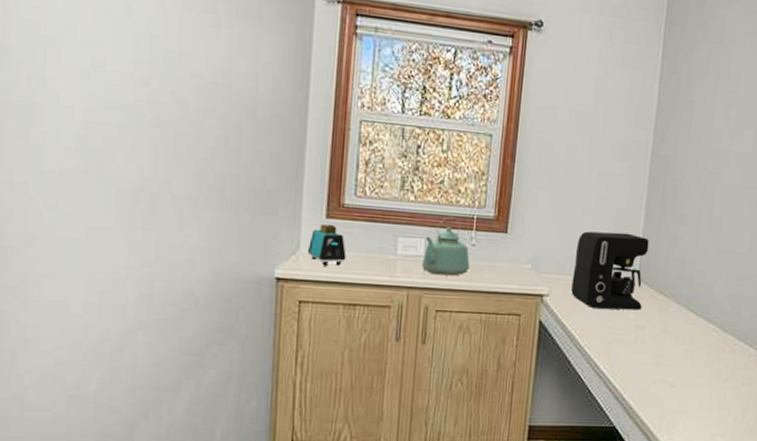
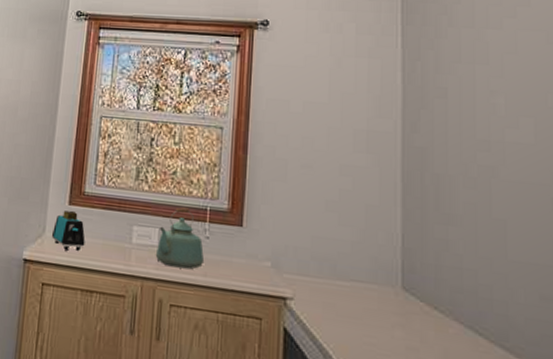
coffee maker: present [571,231,649,311] -> none [319,228,411,328]

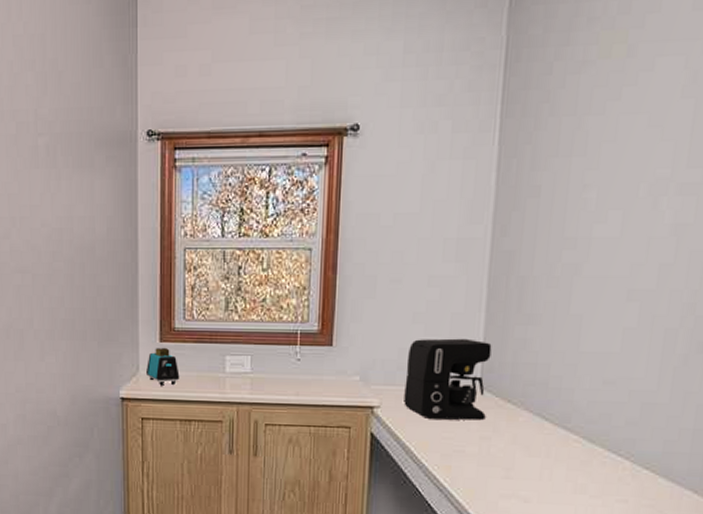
kettle: present [155,207,205,270] -> none [249,333,297,391]
coffee maker: none [319,228,411,328] -> present [404,338,492,421]

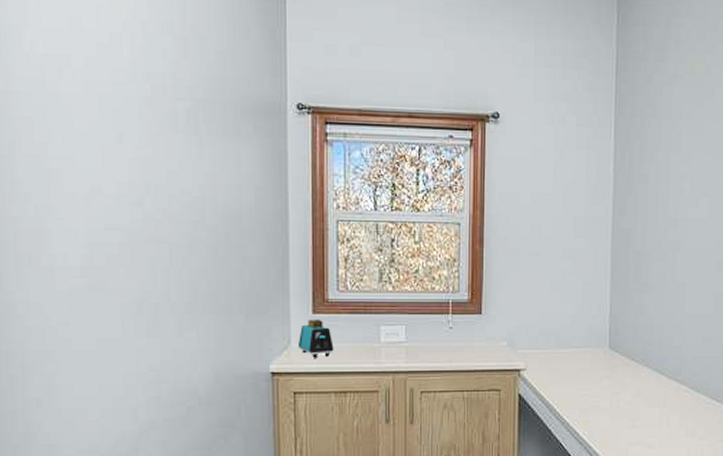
coffee maker: present [404,338,492,421] -> none [546,305,617,378]

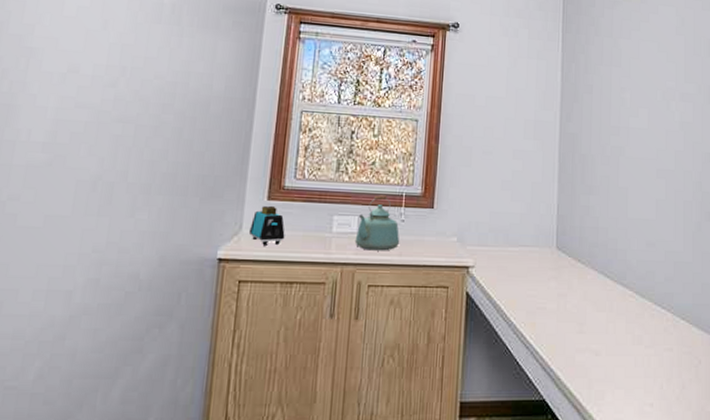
kettle: none [404,303,450,358] -> present [354,195,400,251]

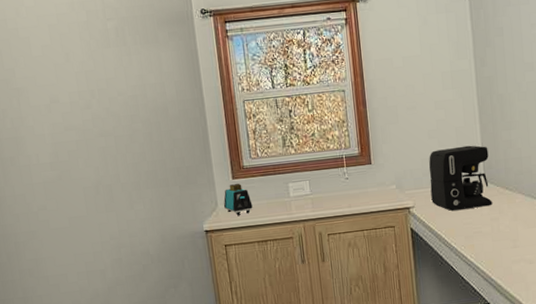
kettle: present [354,195,400,251] -> none [310,160,348,207]
coffee maker: none [495,204,564,279] -> present [429,145,492,211]

